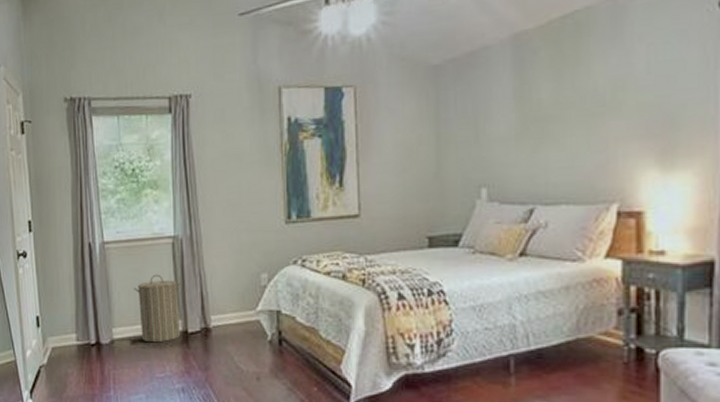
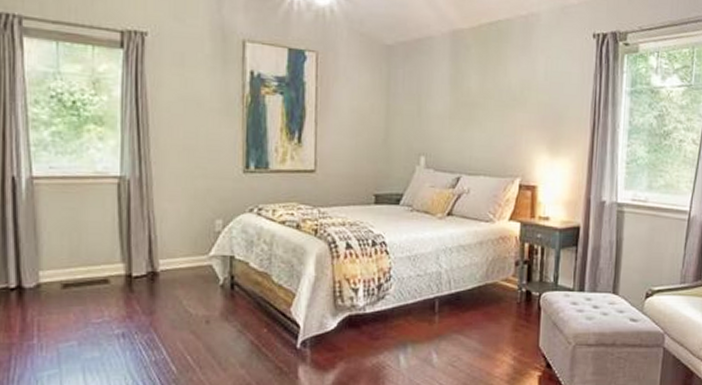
laundry hamper: present [133,274,181,343] -> none [68,214,127,287]

